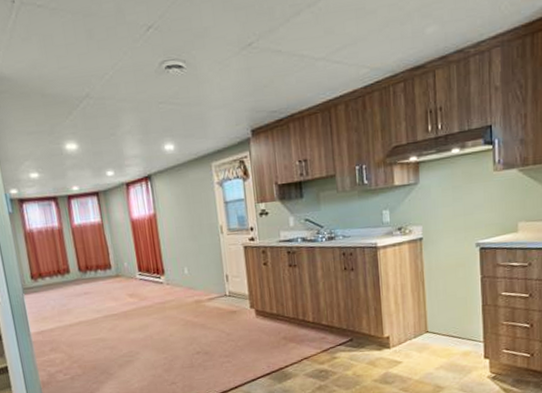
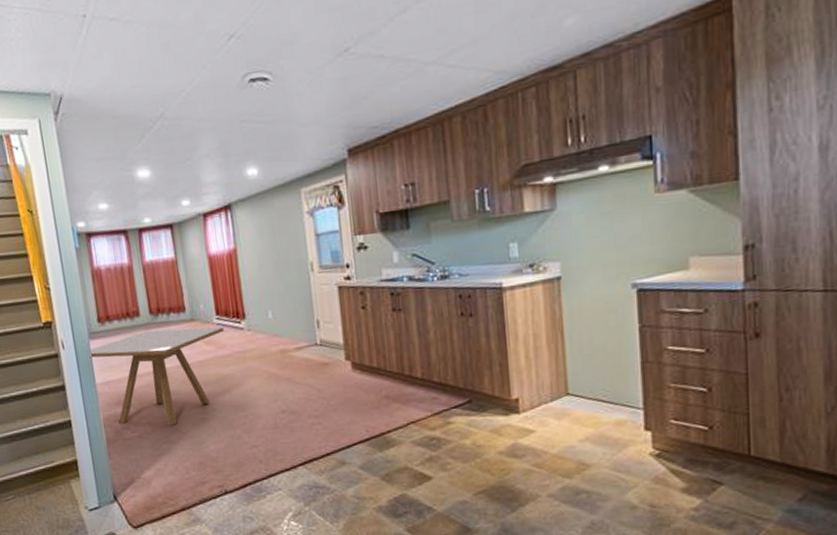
dining table: none [23,281,146,368] -> present [89,326,225,426]

